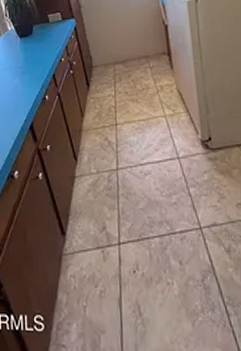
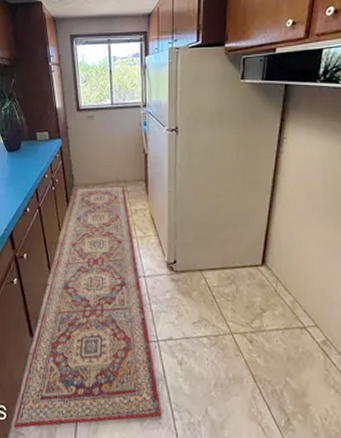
rug: none [53,61,215,340] -> present [13,185,162,429]

